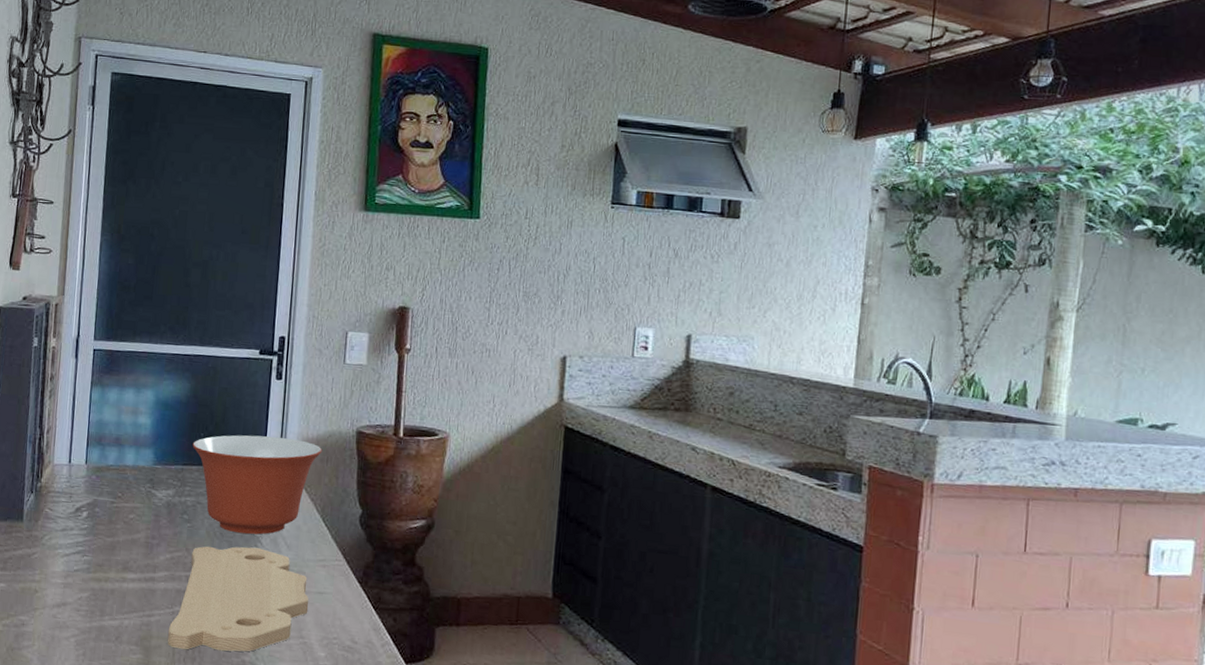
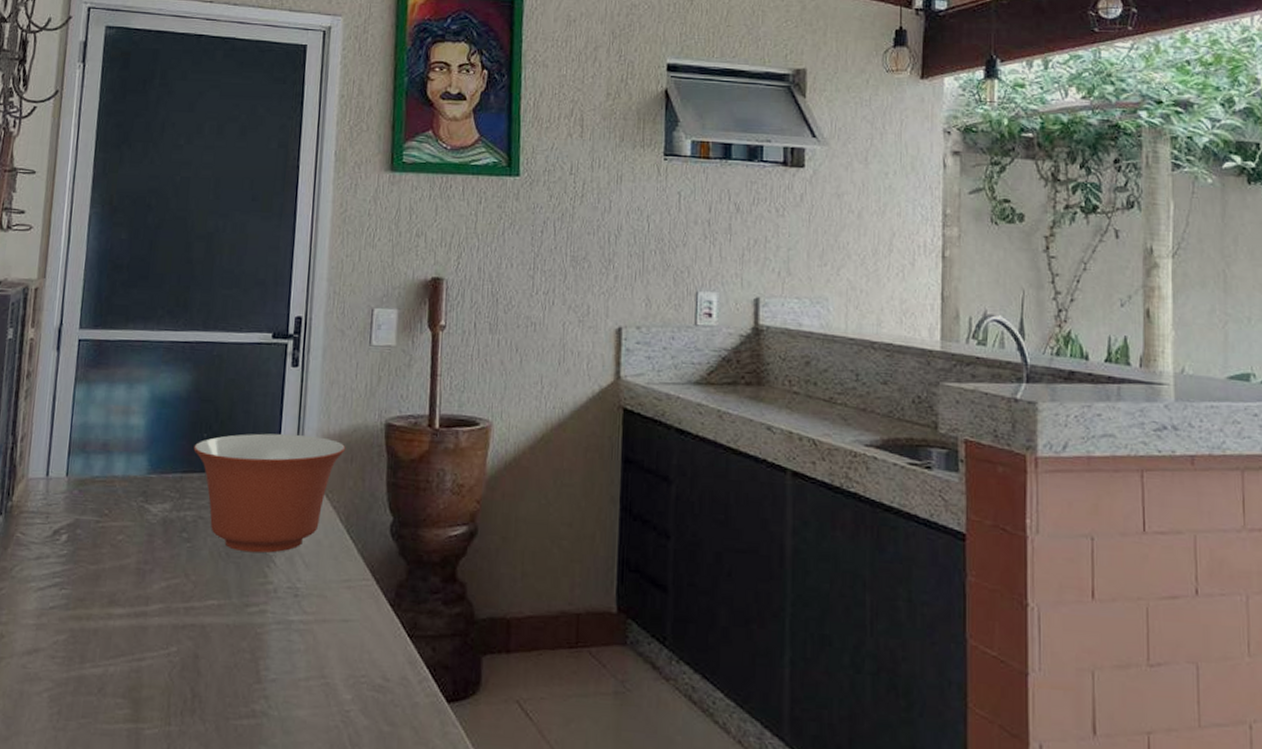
cutting board: present [168,546,309,652] -> none [162,568,332,701]

